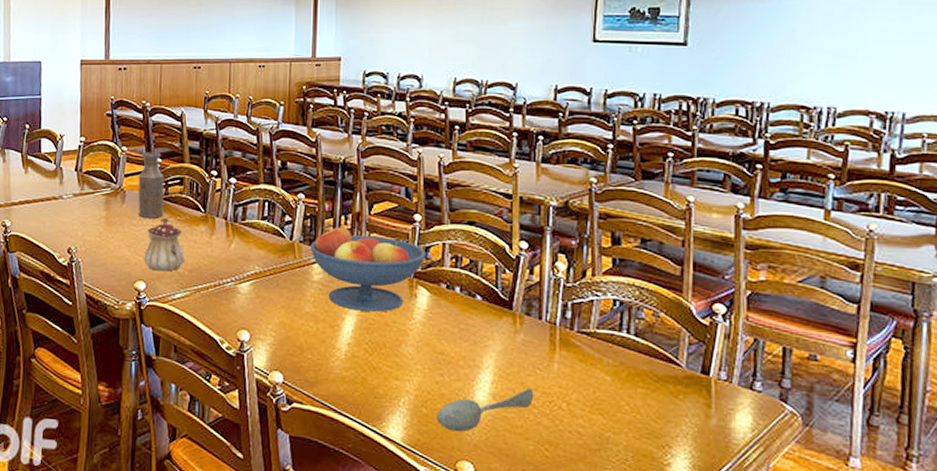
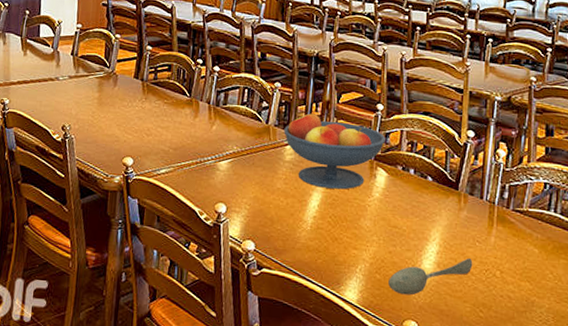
bottle: present [138,151,164,218] -> none [129,39,154,101]
teapot: present [144,217,186,272] -> none [132,100,171,149]

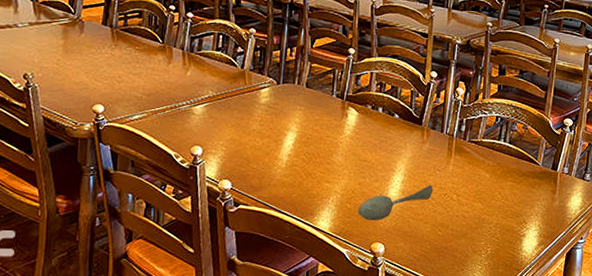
fruit bowl: present [284,112,386,190] -> none [259,57,357,129]

